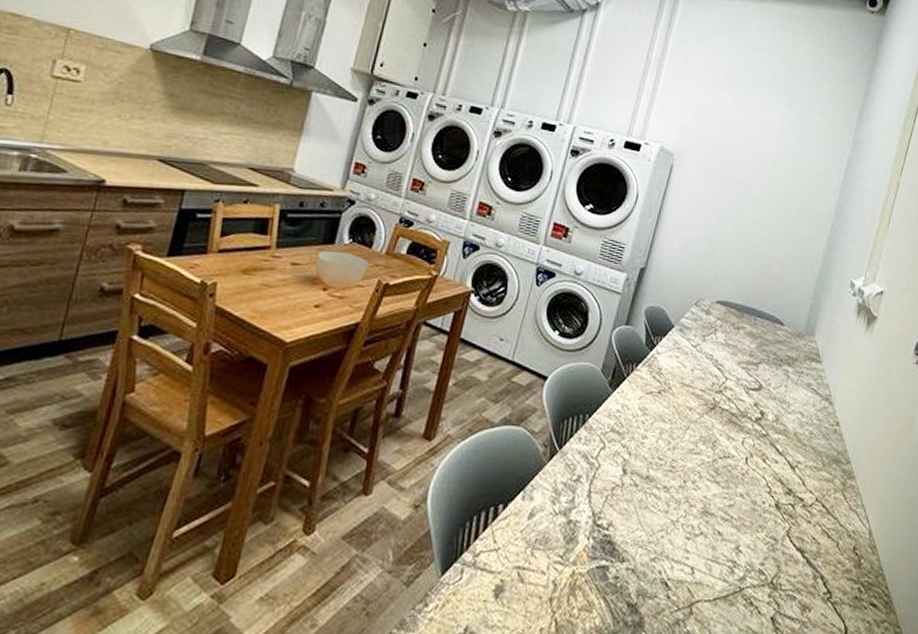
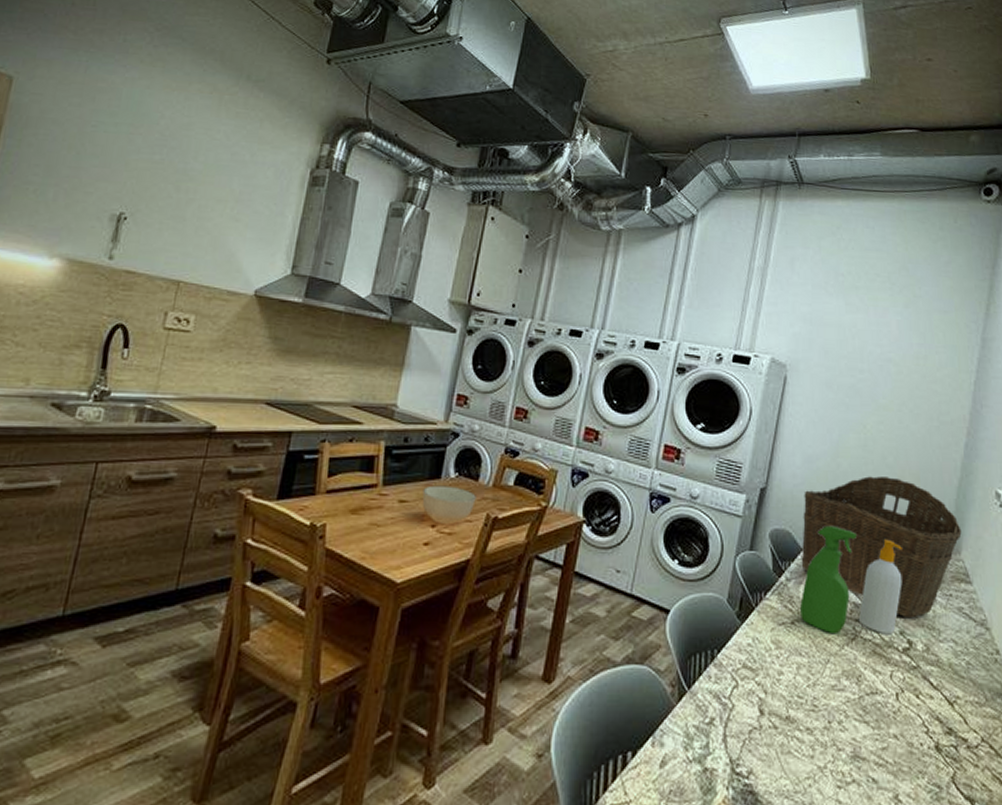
spray bottle: none [667,305,724,404] -> present [800,525,857,635]
wicker basket: none [671,262,817,392] -> present [801,476,962,619]
soap bottle: none [718,320,764,406] -> present [858,539,903,635]

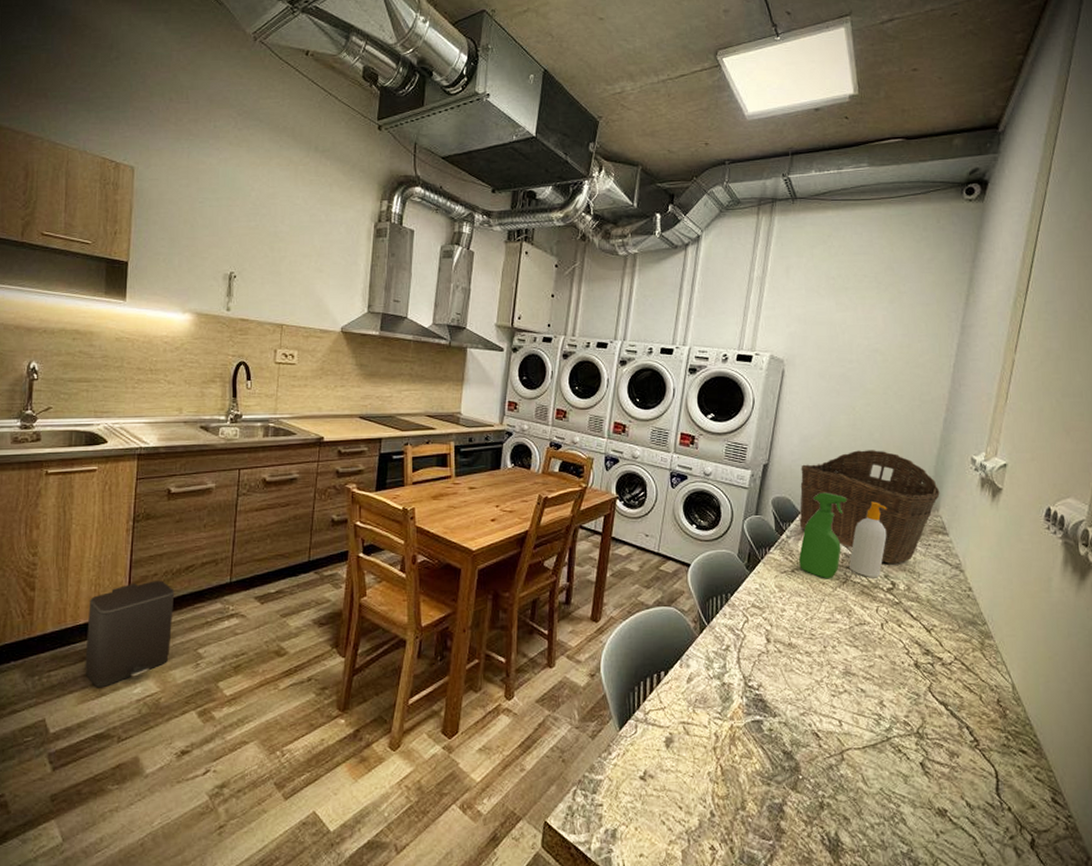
bowl: present [422,485,476,526] -> none [487,474,529,505]

